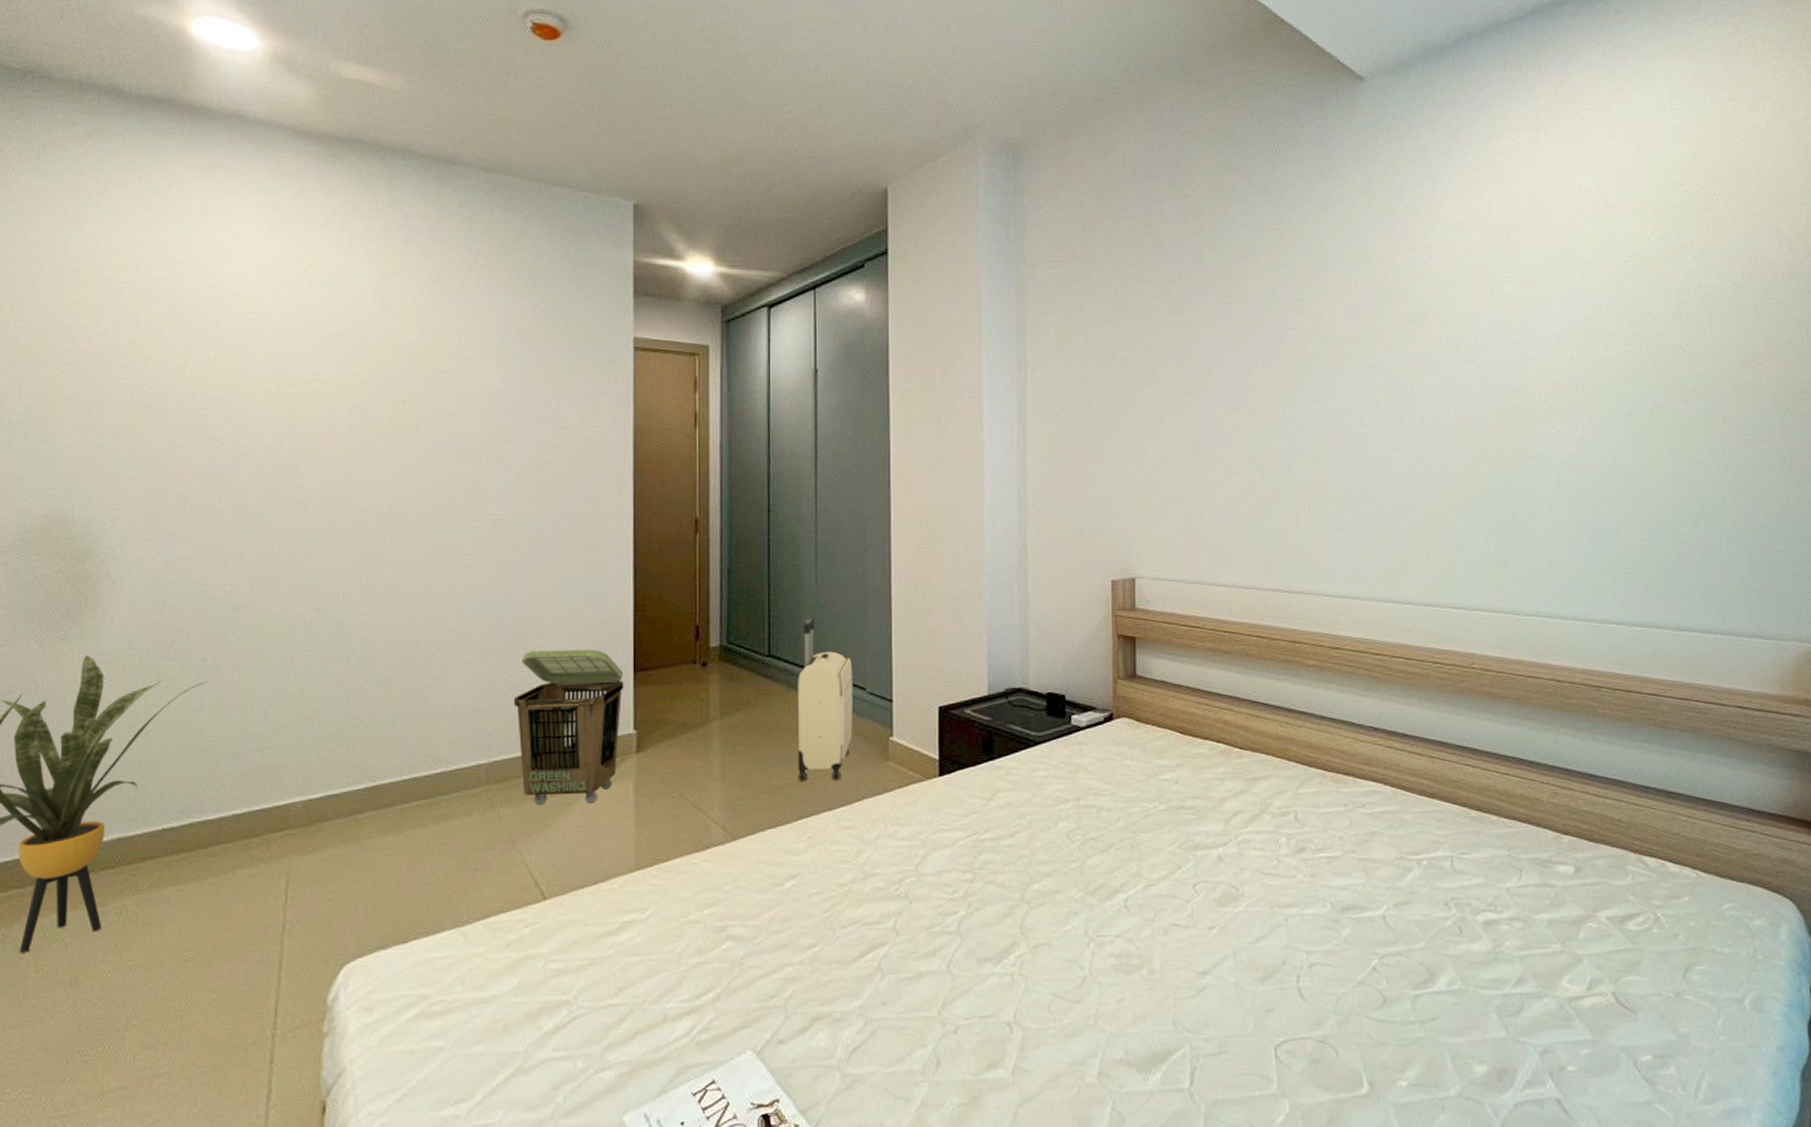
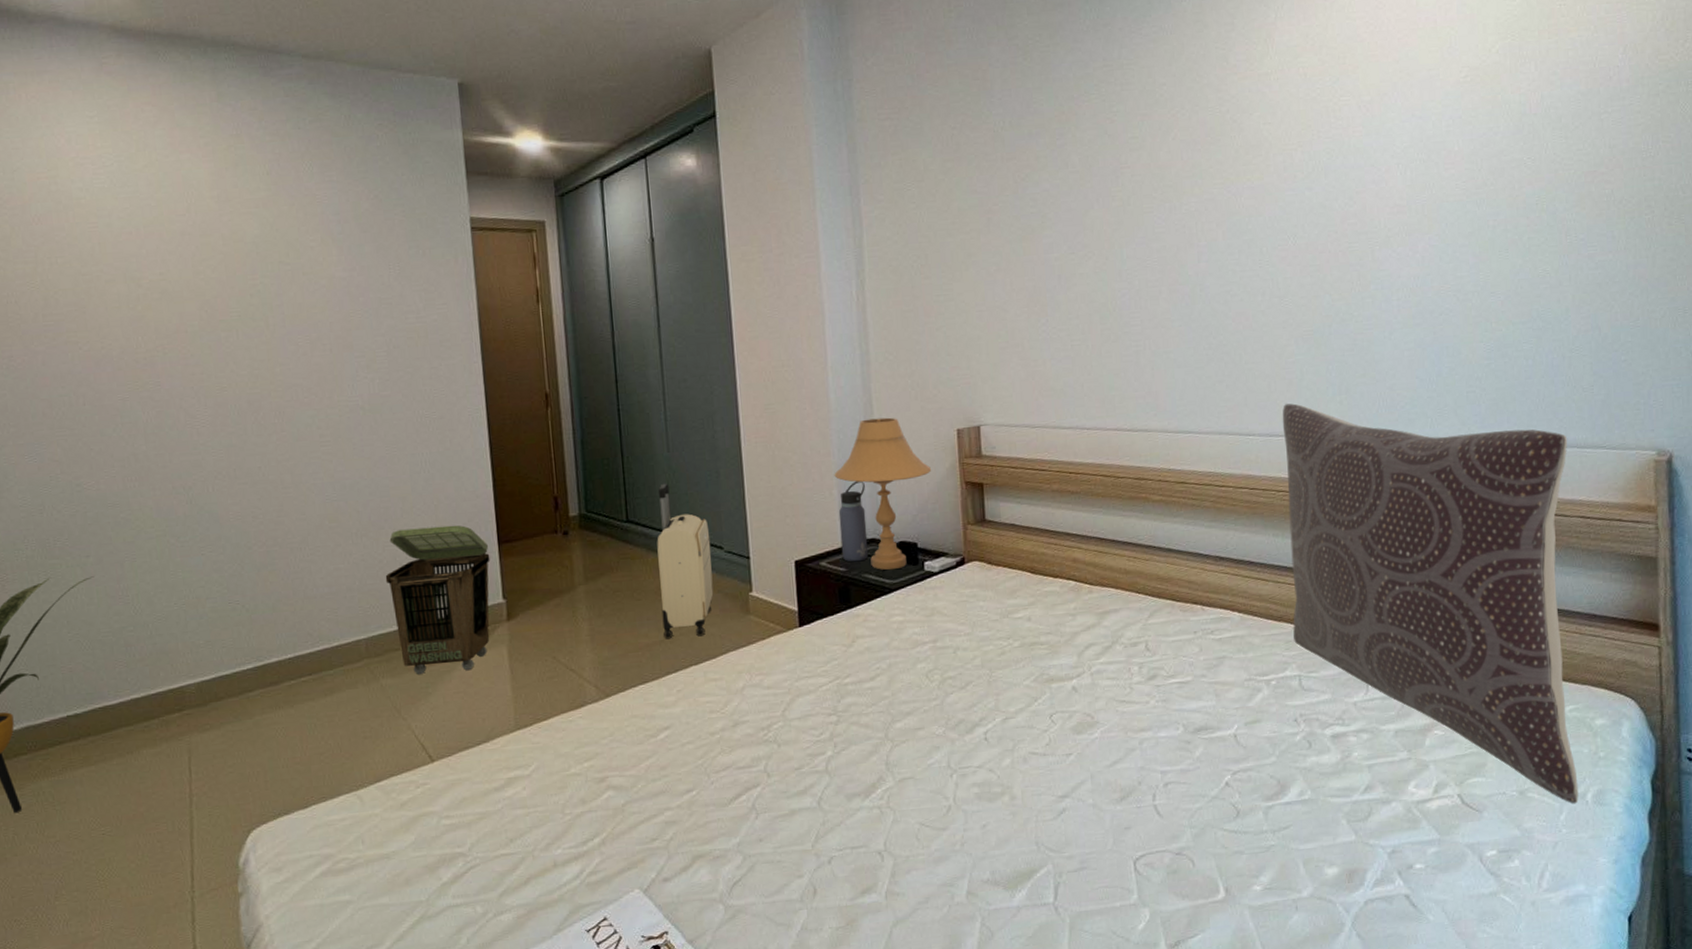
lamp: none [984,564,1084,722] -> present [834,417,932,571]
water bottle: none [986,627,1015,712] -> present [839,480,869,563]
pillow: none [1439,574,1736,1010] -> present [1282,403,1579,804]

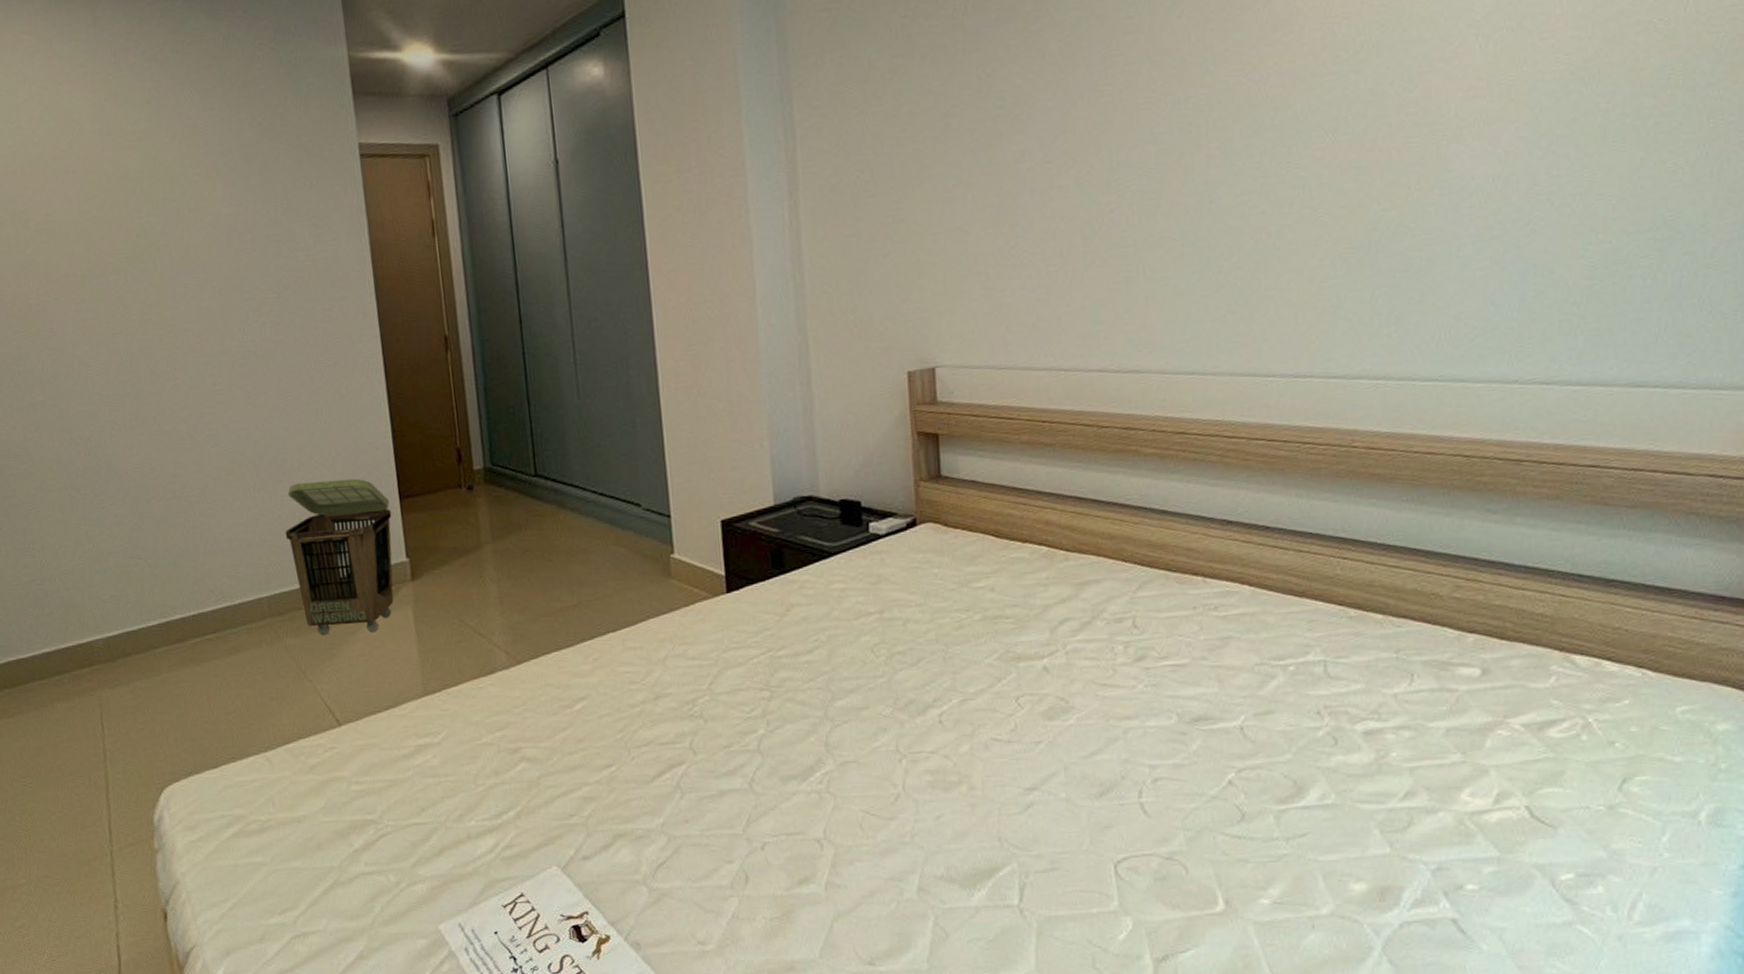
suitcase: present [657,483,714,640] -> none [568,433,631,604]
lamp: present [834,417,932,571] -> none [764,359,878,532]
water bottle: present [839,480,869,563] -> none [770,431,805,523]
pillow: present [1282,403,1579,804] -> none [1311,337,1697,824]

